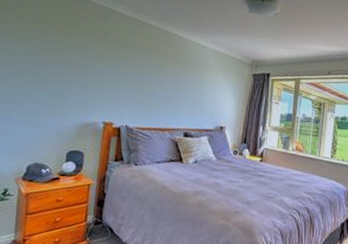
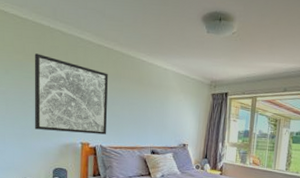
wall art: none [50,23,140,114] -> present [34,53,108,135]

